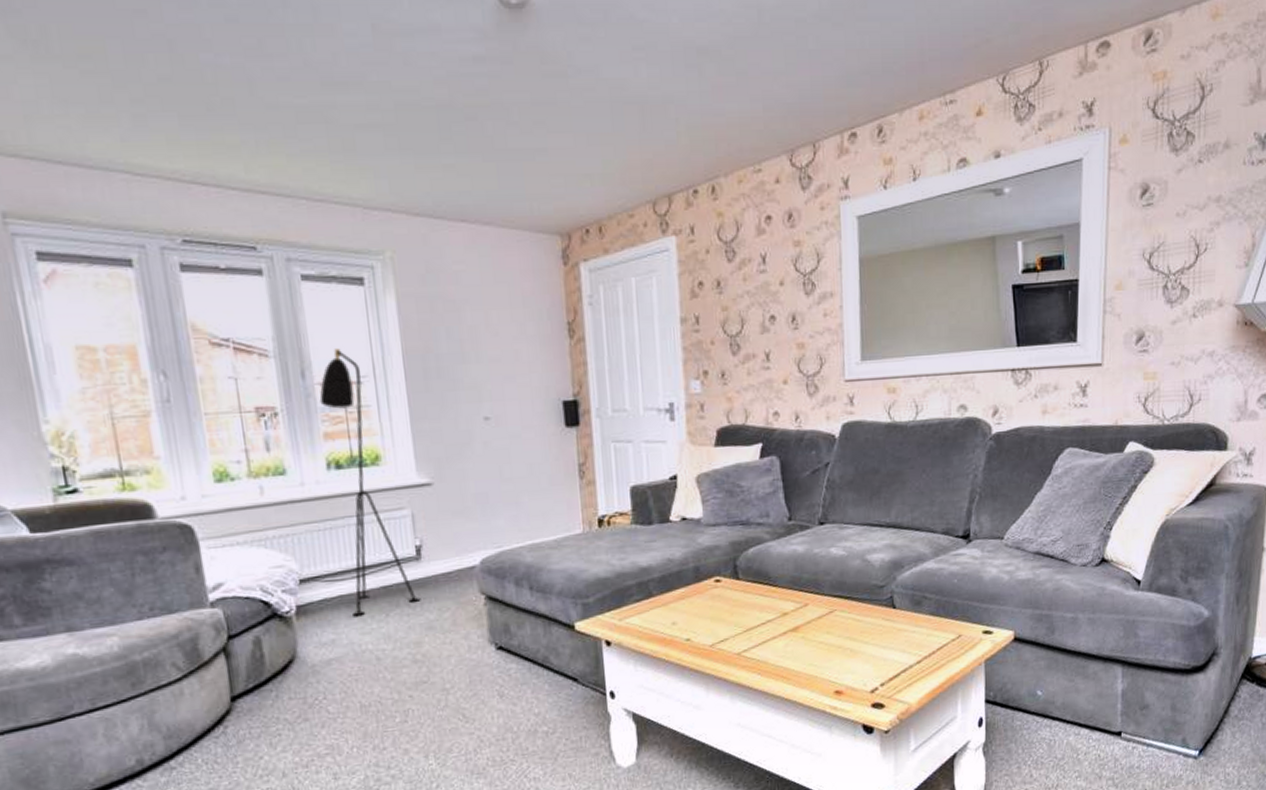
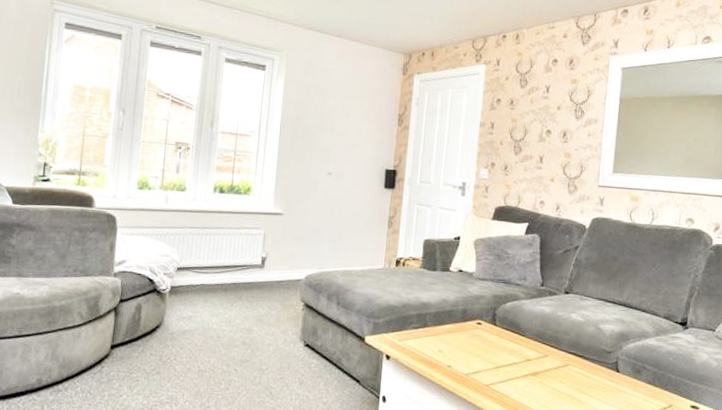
floor lamp: present [319,349,421,617] -> none [208,110,258,302]

